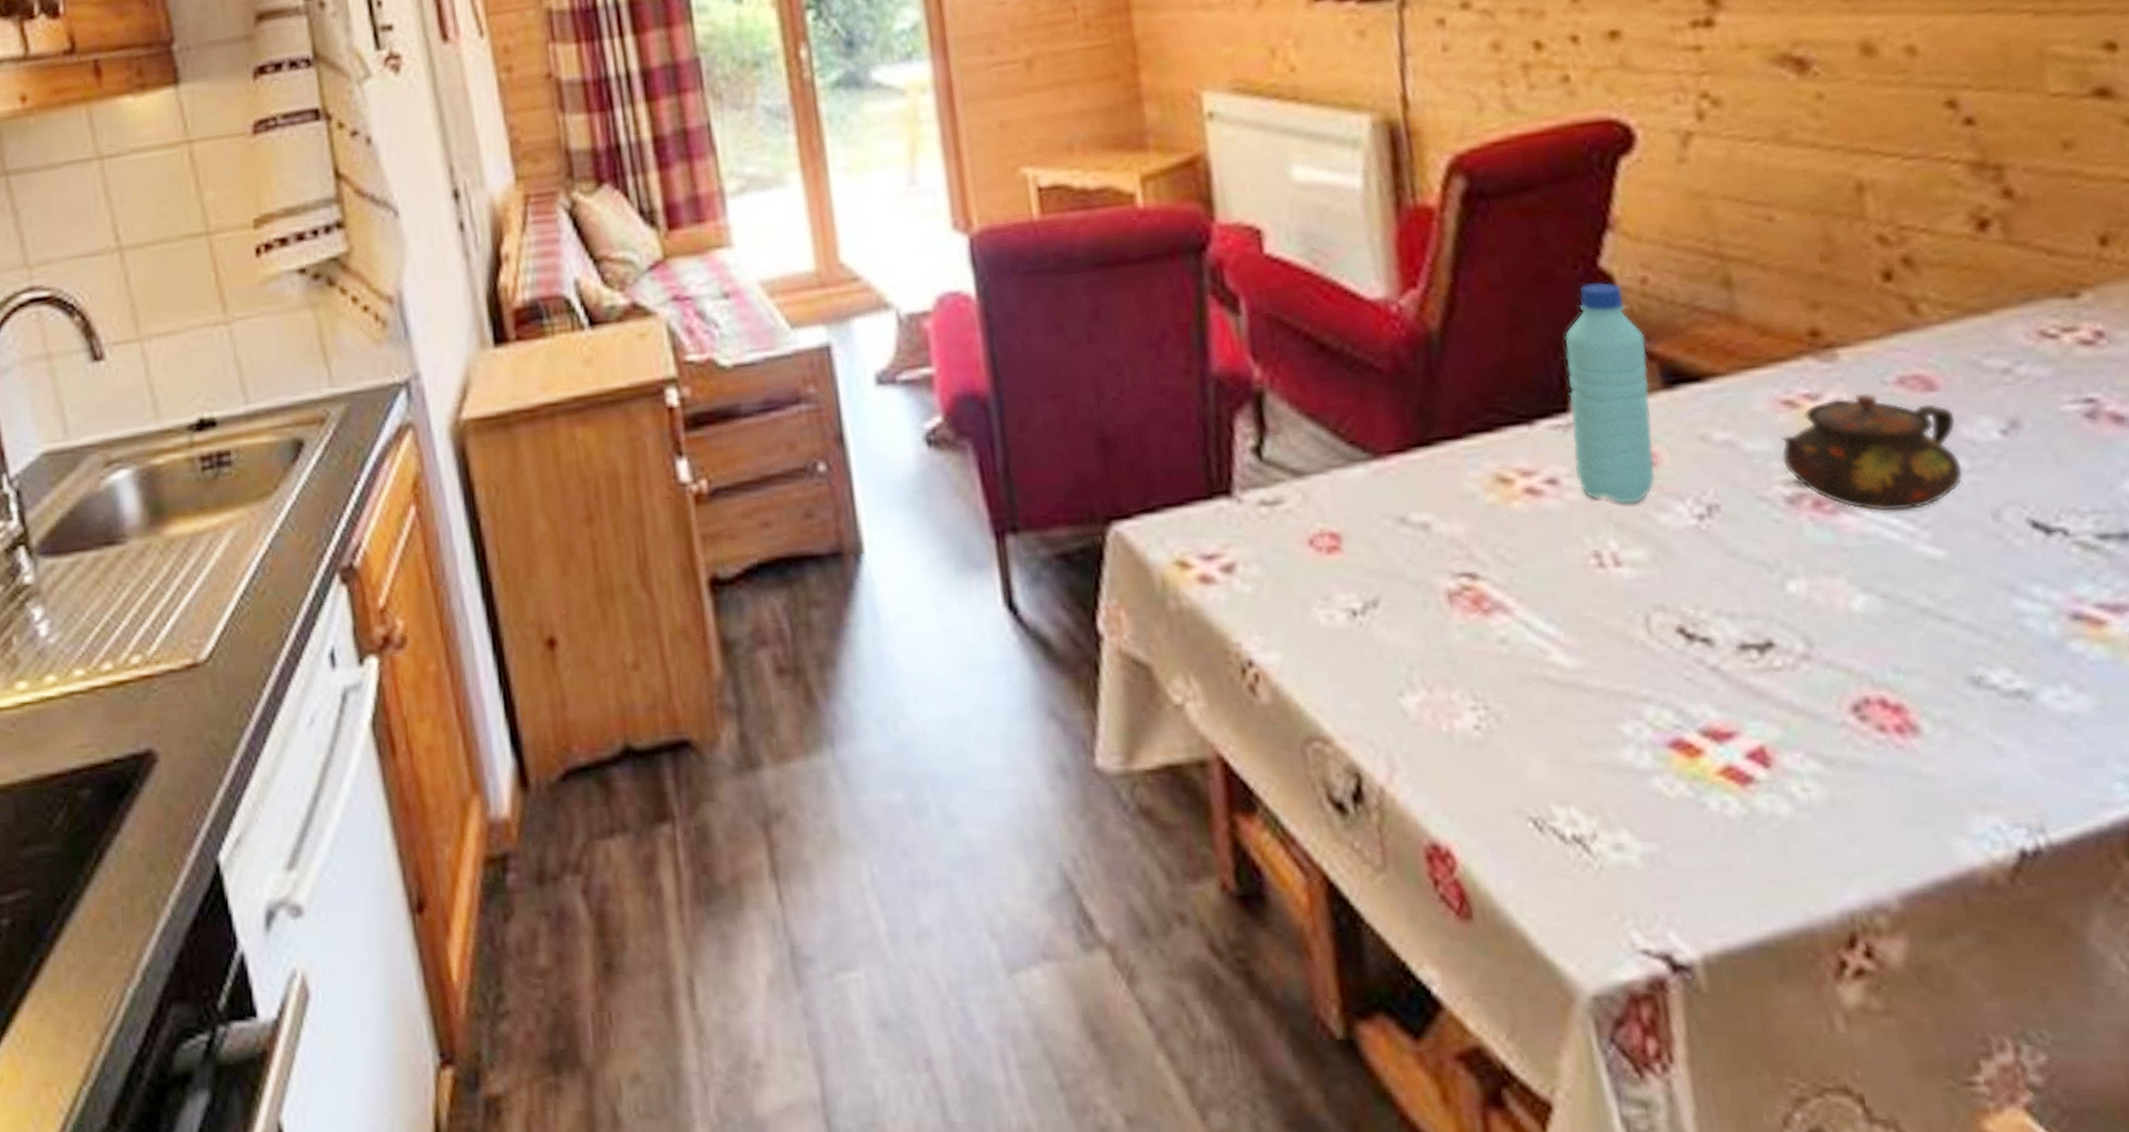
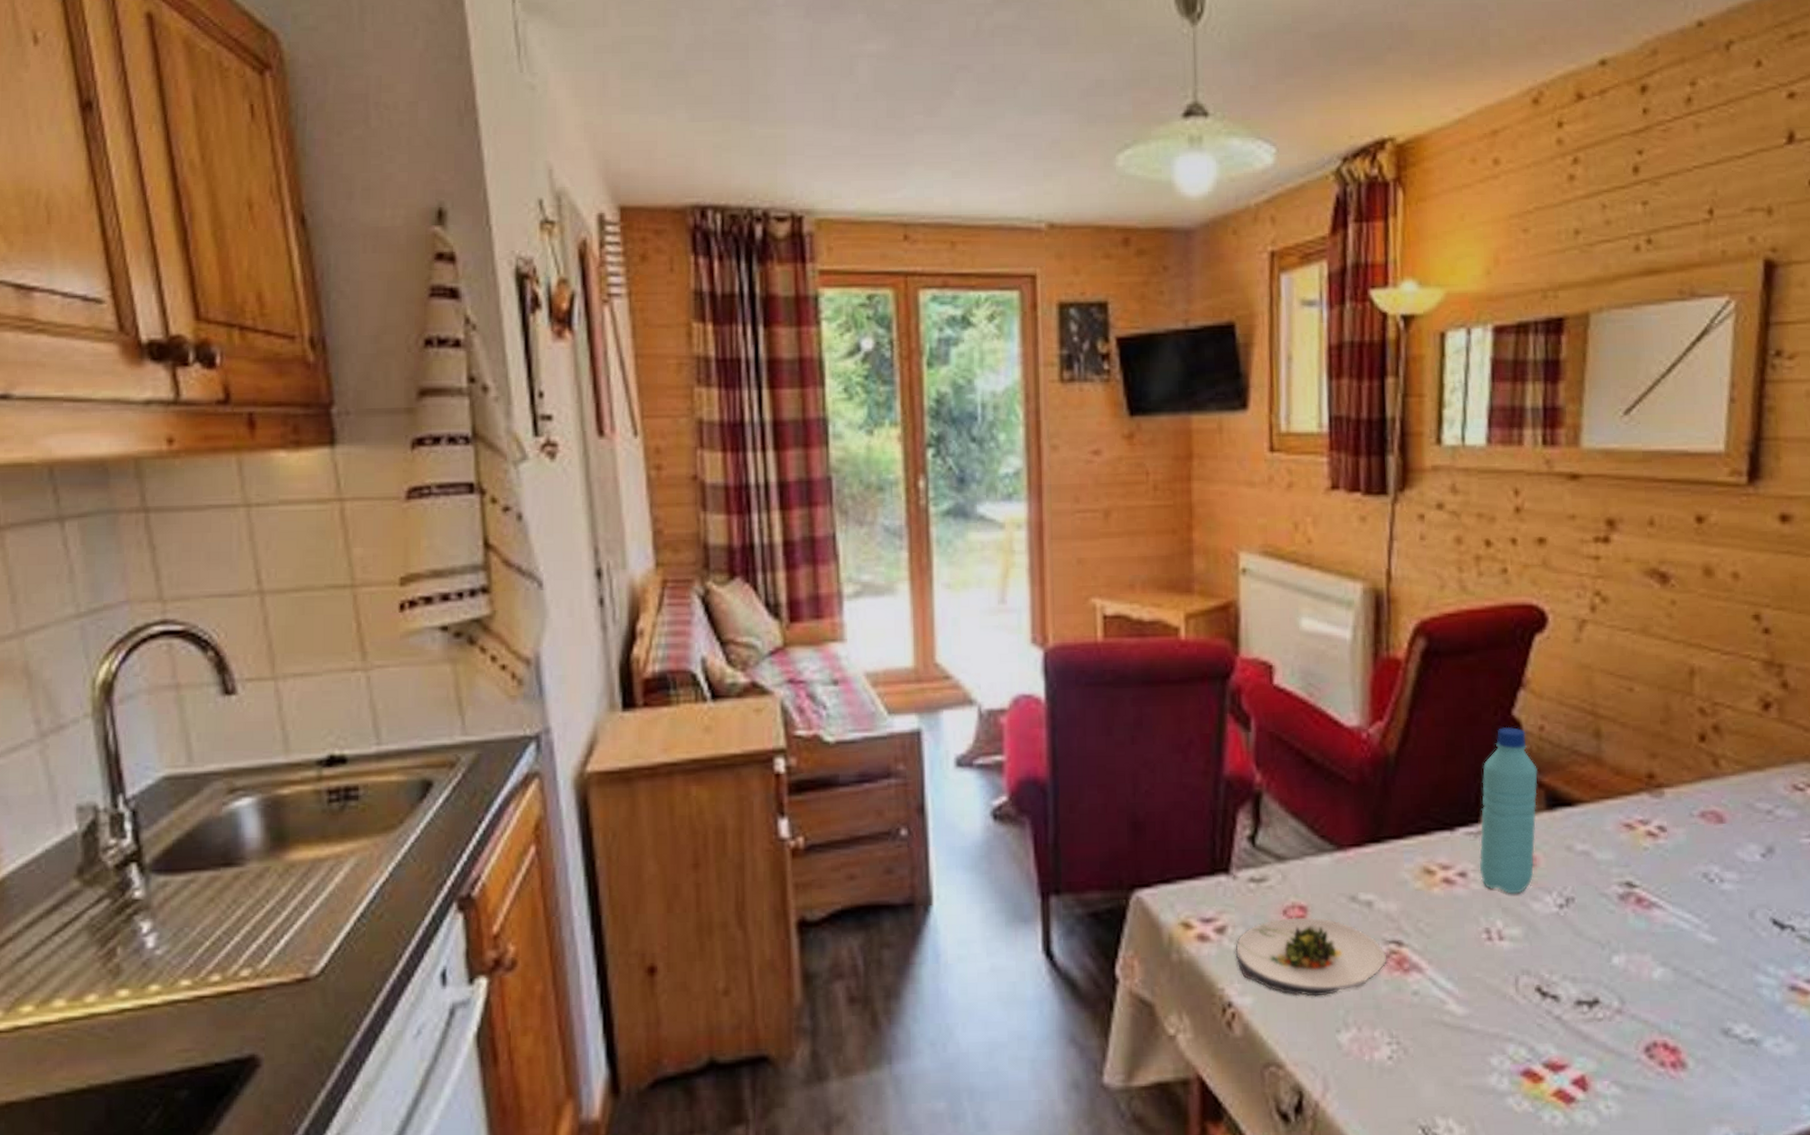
salad plate: none [1250,547,1458,650] -> present [1235,917,1386,997]
teapot: present [1782,392,1964,511] -> none [1620,821,1735,908]

